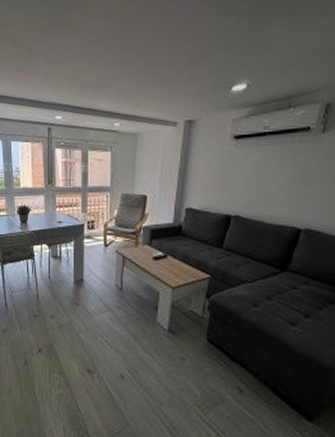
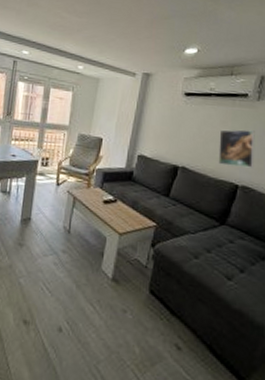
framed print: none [276,167,320,209] -> present [218,129,255,168]

